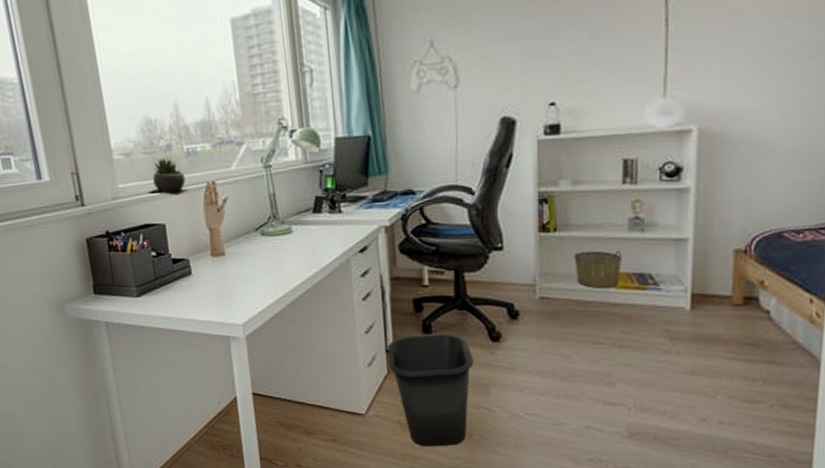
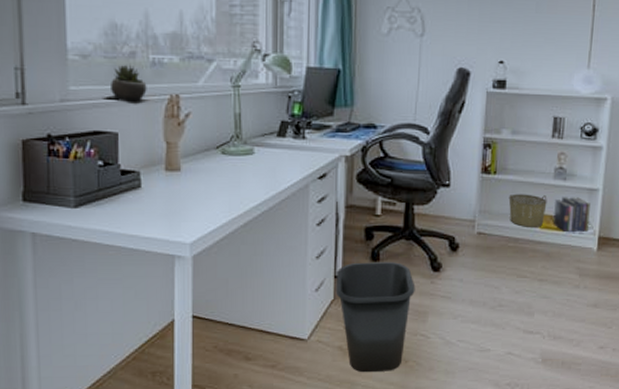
books: none [632,250,678,290] -> present [553,197,591,232]

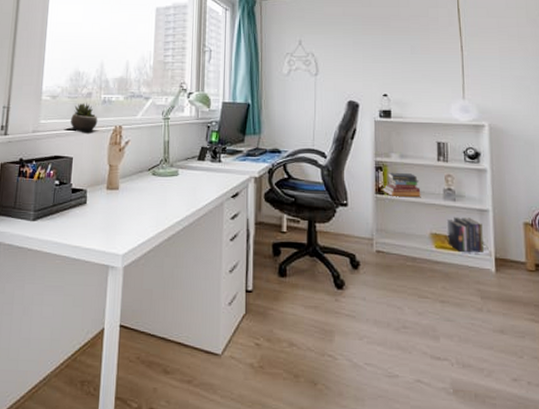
waste bin: present [335,262,416,373] -> none [247,277,321,394]
books: none [490,149,531,176] -> present [383,172,421,197]
basket: present [508,193,547,227] -> none [403,213,440,247]

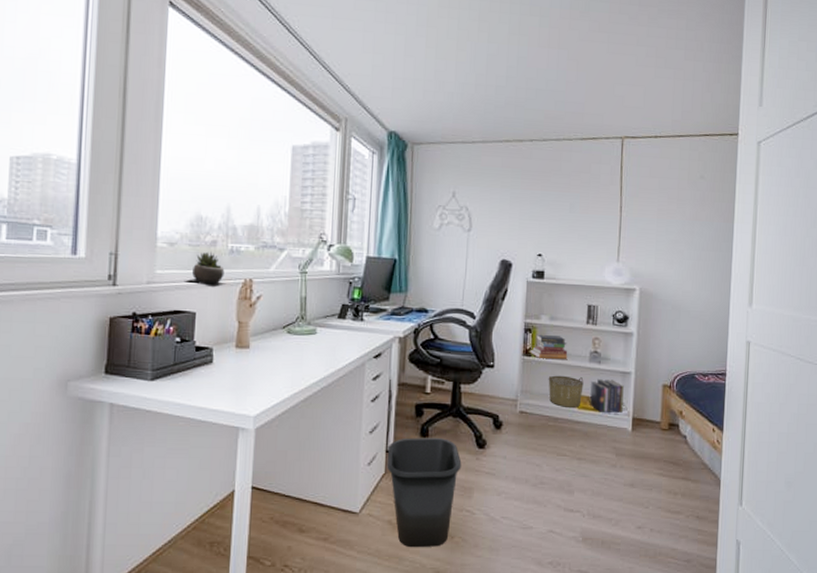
waste bin: none [247,277,321,394] -> present [386,437,462,548]
basket: none [403,213,440,247] -> present [548,375,584,408]

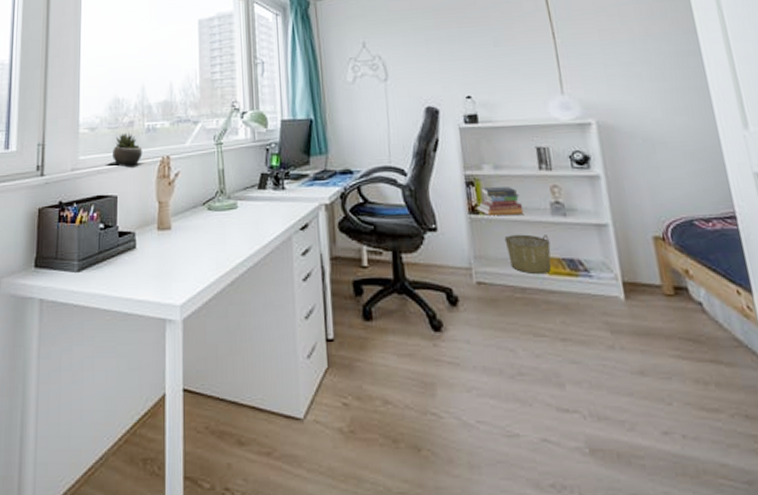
waste bin: present [386,437,462,548] -> none [327,321,417,465]
books: present [590,379,624,413] -> none [559,235,608,277]

